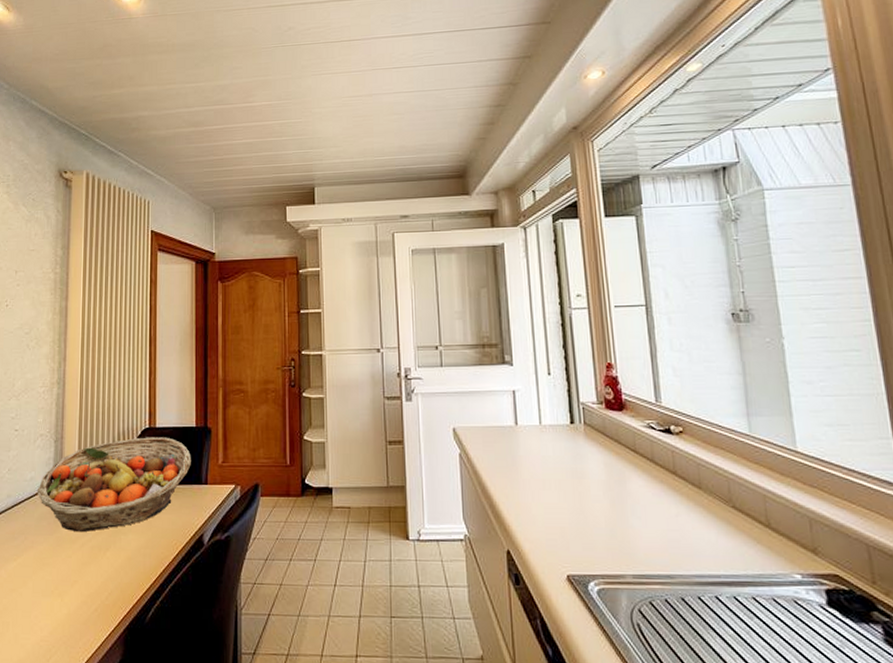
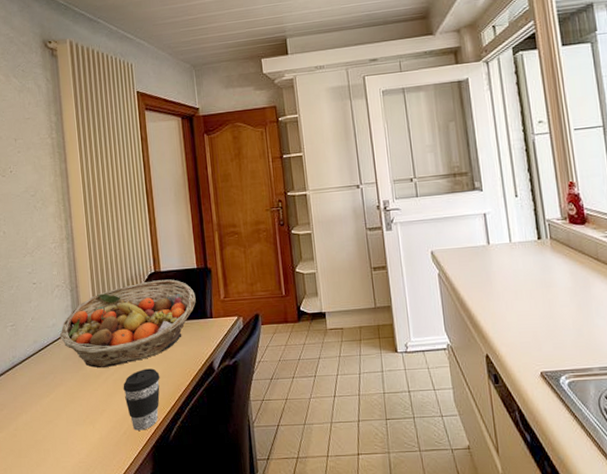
coffee cup: none [100,537,142,609] -> present [123,368,160,431]

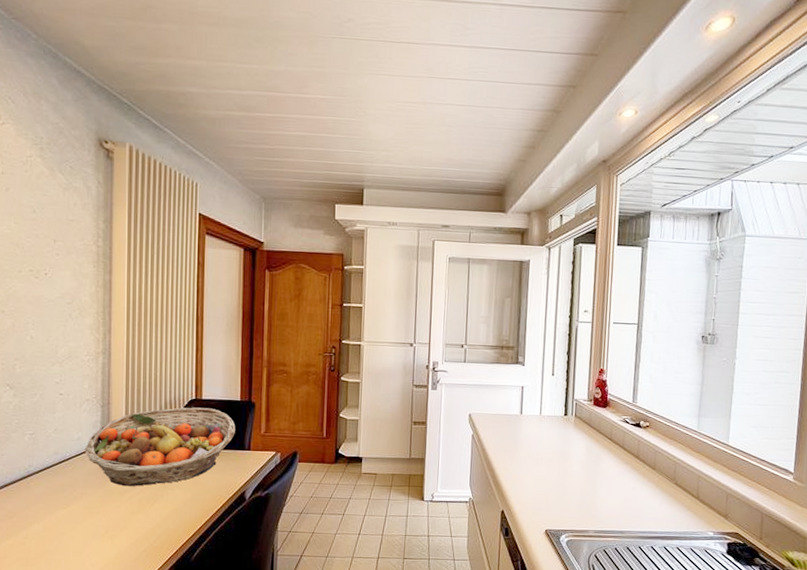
coffee cup: present [123,368,160,431] -> none [148,491,189,550]

